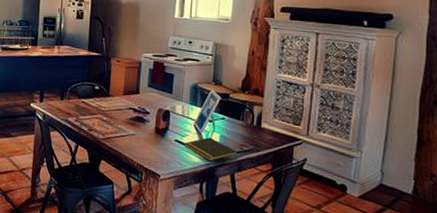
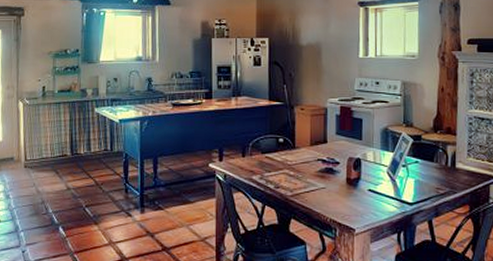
notepad: present [185,137,238,161] -> none [379,183,434,209]

